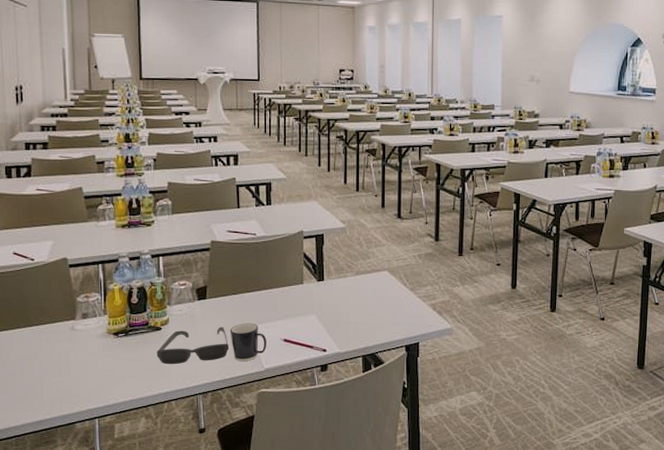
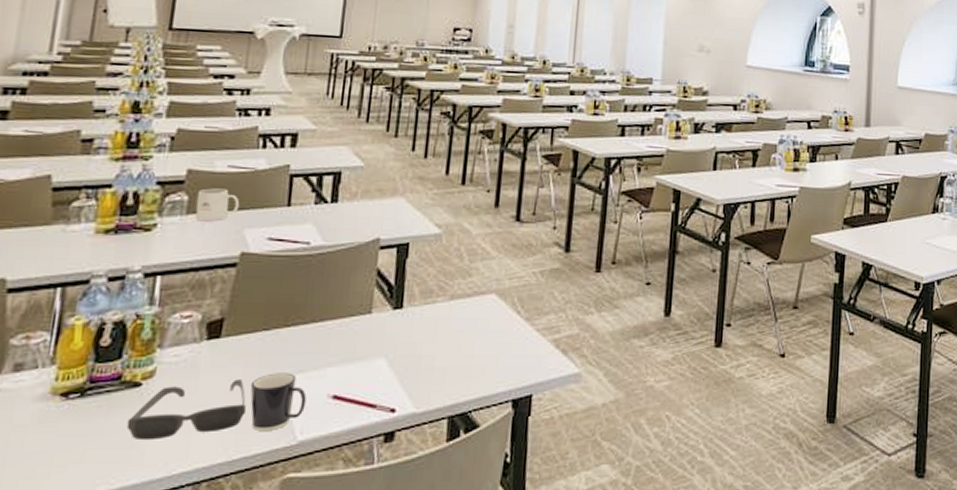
mug: none [177,195,206,219] -> present [195,188,240,222]

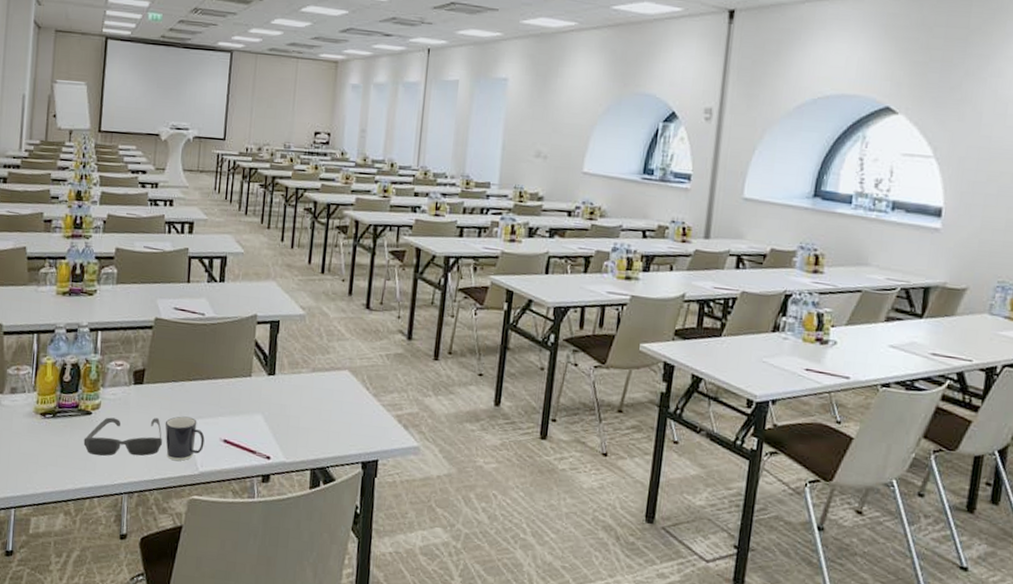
mug: present [195,188,240,222] -> none [122,264,153,292]

